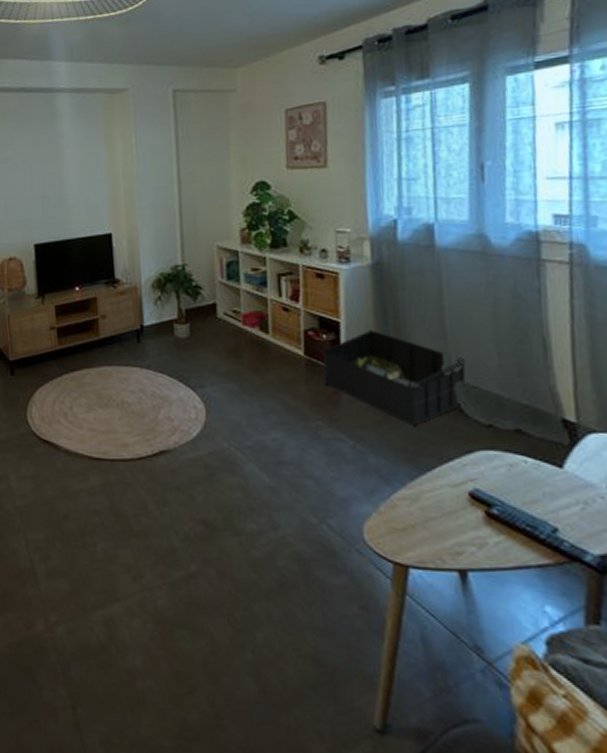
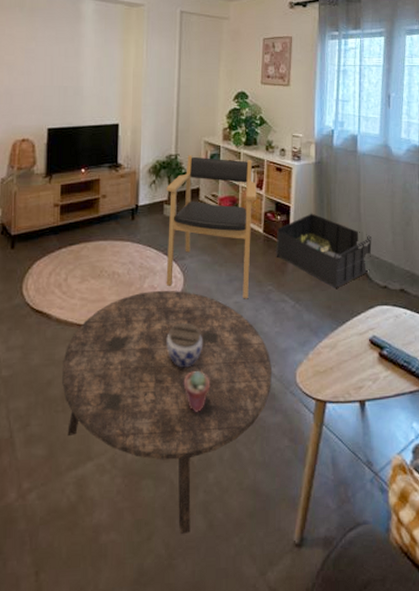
coffee table: none [77,422,330,695] -> present [62,290,272,534]
armchair: none [174,264,292,436] -> present [166,155,257,299]
jar: none [191,460,236,512] -> present [166,322,202,368]
potted succulent: none [216,516,249,563] -> present [183,371,209,412]

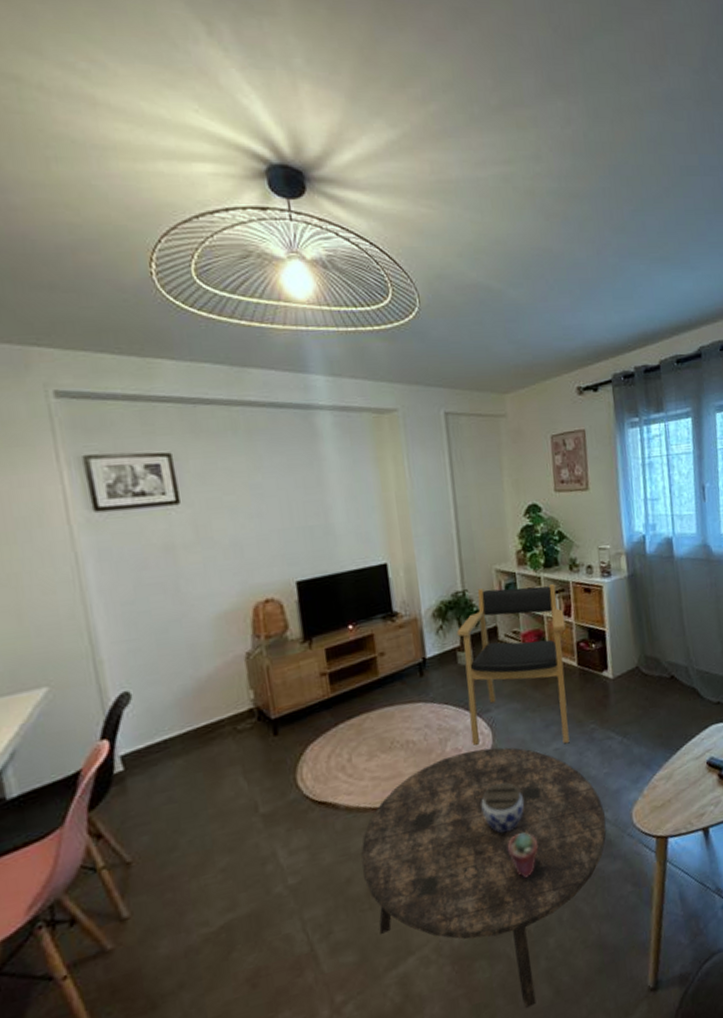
storage bin: present [276,213,372,288] -> none [593,634,701,714]

